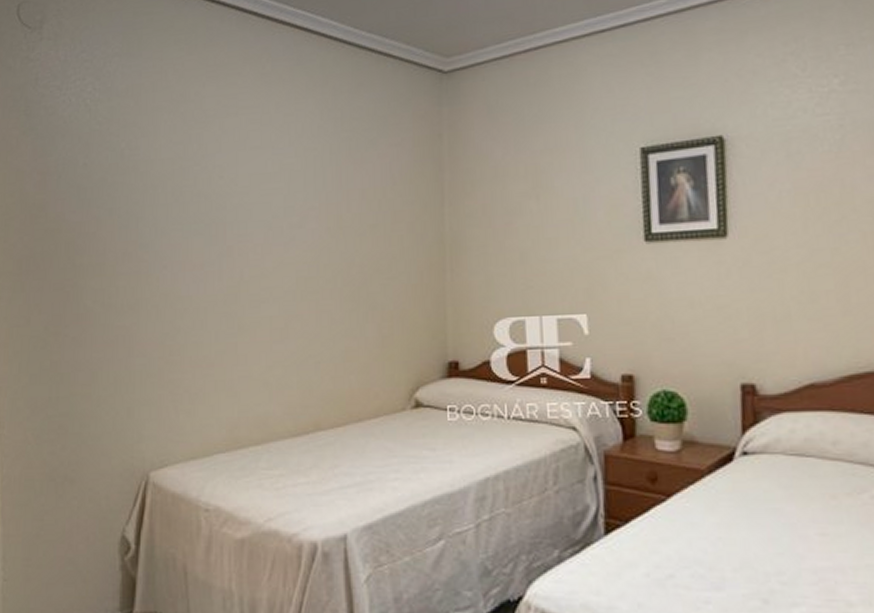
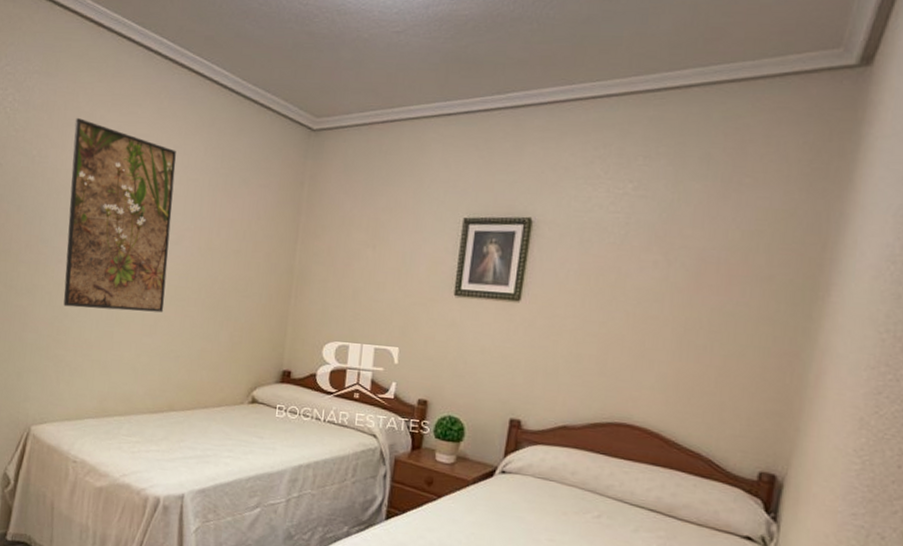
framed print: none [166,98,294,320] -> present [63,117,176,313]

